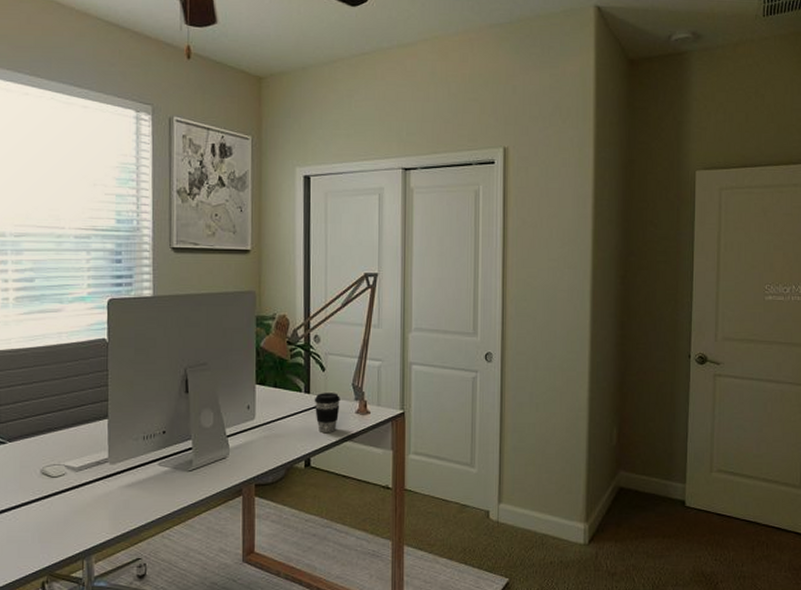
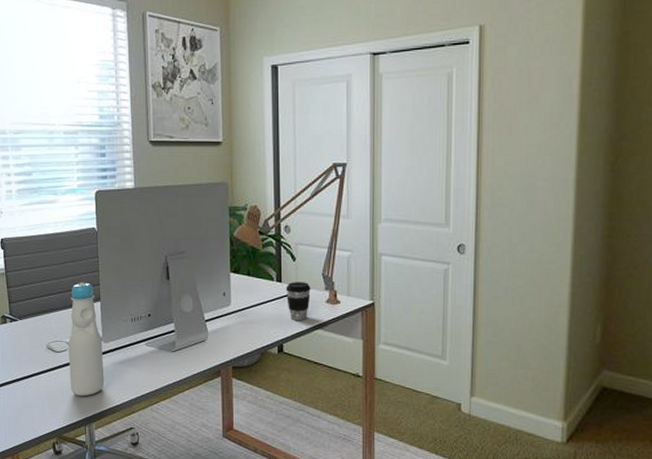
bottle: none [67,398,109,527] -> present [68,282,105,397]

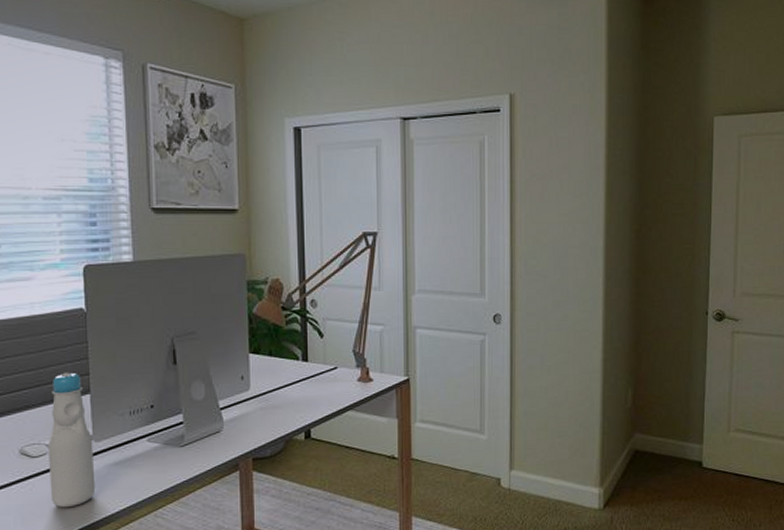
coffee cup: present [285,282,311,320] -> none [312,360,341,402]

